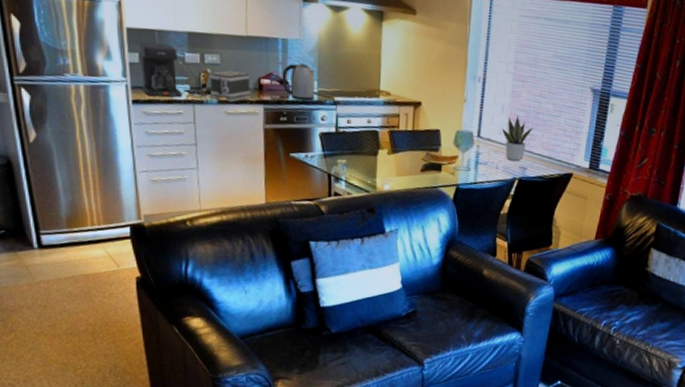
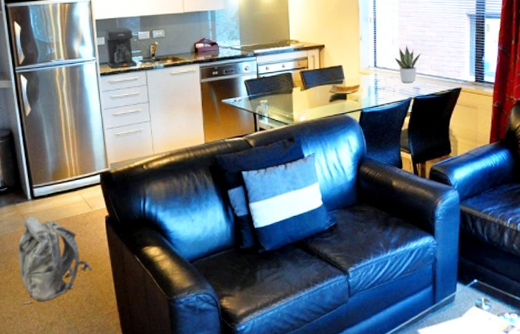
backpack: none [20,268,118,371] -> present [17,216,92,305]
toaster: present [209,70,251,103] -> none [157,41,189,66]
kettle: present [282,63,315,102] -> none [212,28,239,57]
wine glass: present [453,129,475,171] -> none [354,62,373,97]

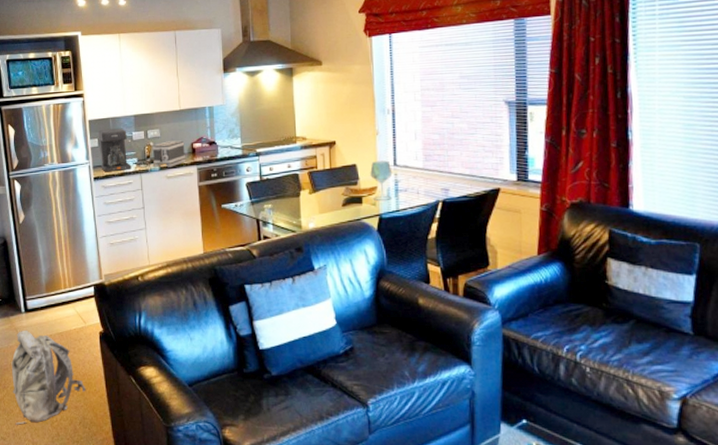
toaster: none [157,41,189,66] -> present [152,140,186,168]
wine glass: none [354,62,373,97] -> present [370,160,393,201]
potted plant: present [395,45,421,84] -> none [418,139,449,184]

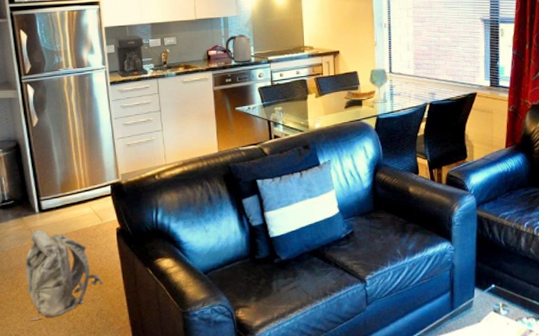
toaster: present [152,140,186,168] -> none [169,48,202,73]
kettle: none [211,125,240,157] -> present [225,34,253,64]

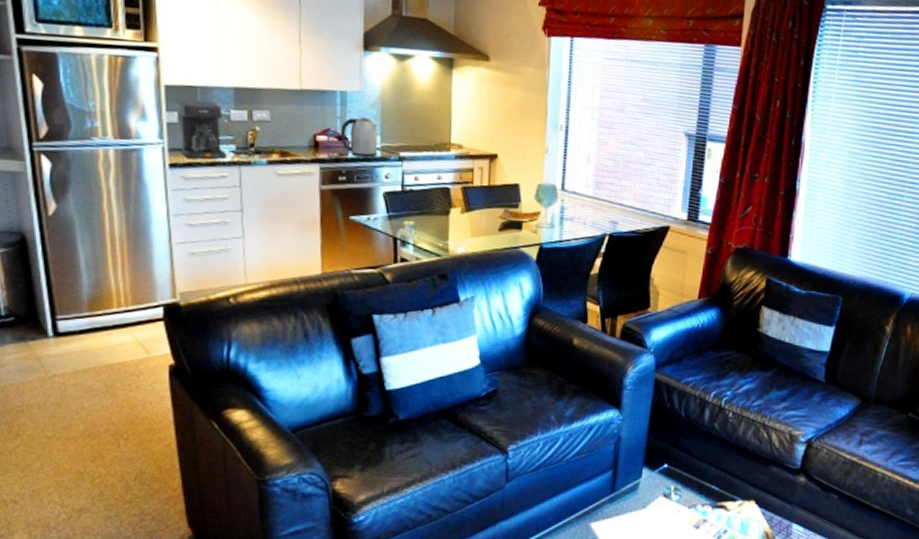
backpack: present [25,229,103,321] -> none [29,359,146,483]

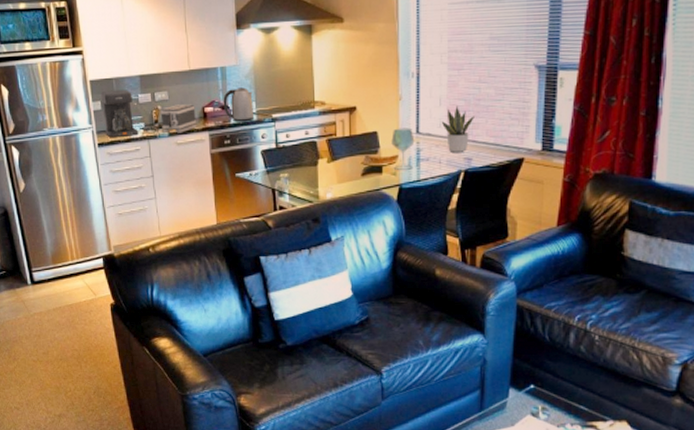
toaster: none [258,128,306,163] -> present [160,104,197,134]
potted plant: none [589,165,623,216] -> present [442,105,474,154]

